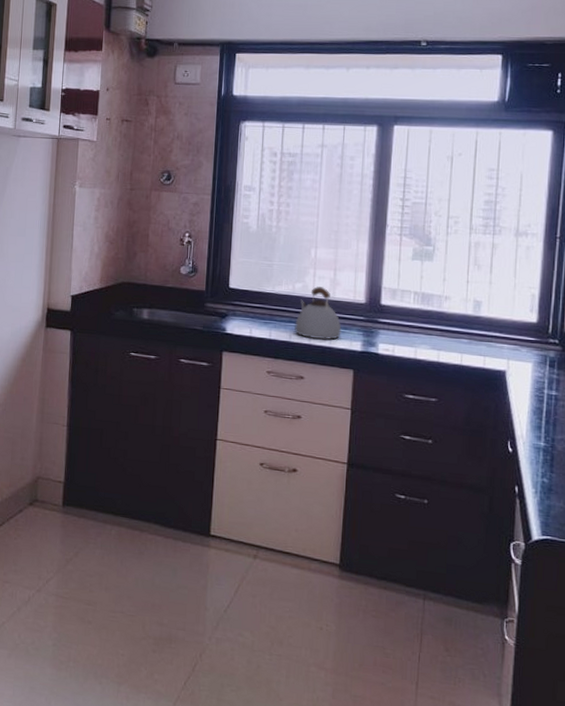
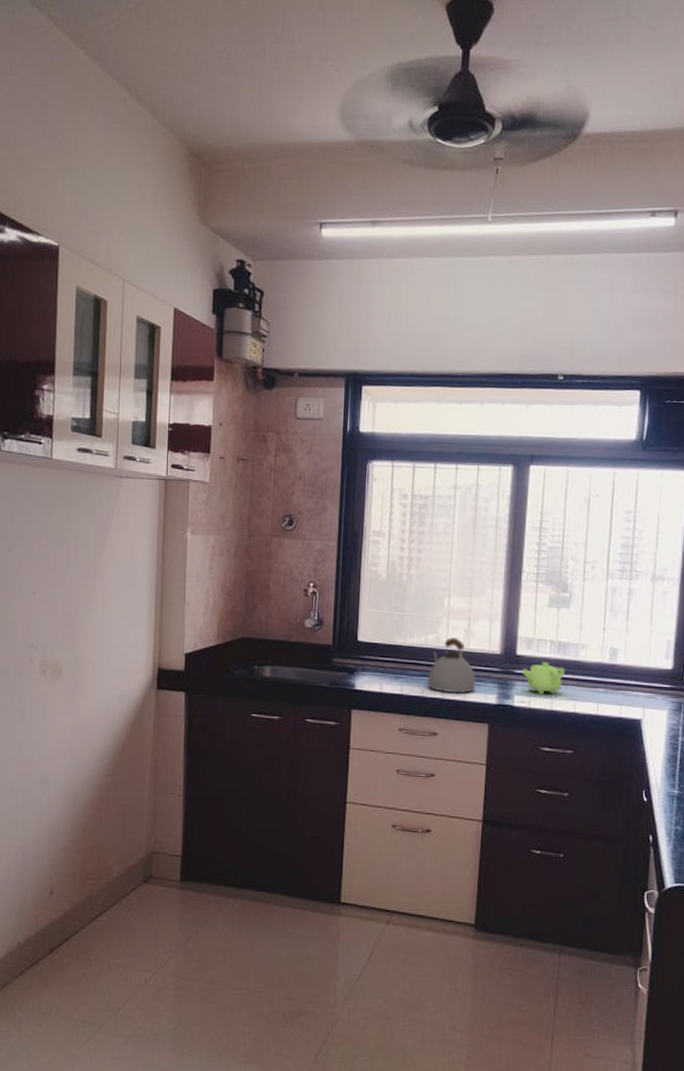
teapot: none [385,311,429,344] -> present [521,661,565,695]

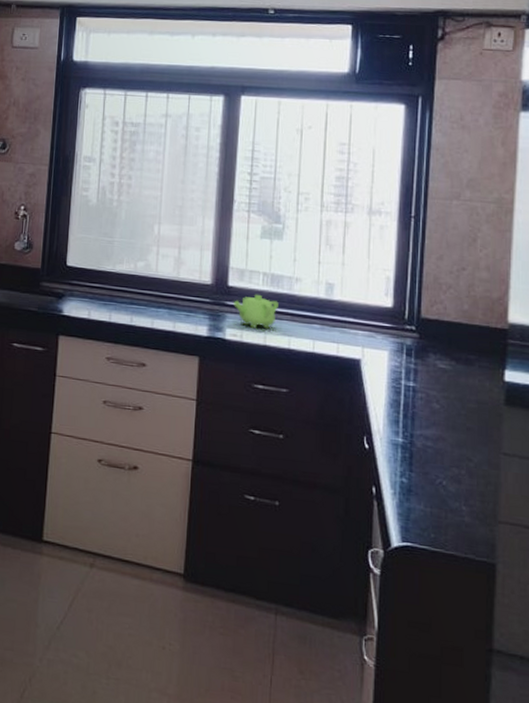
kettle: present [427,638,476,694] -> none [136,265,186,324]

